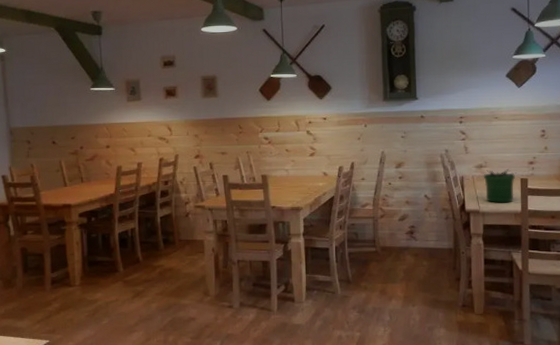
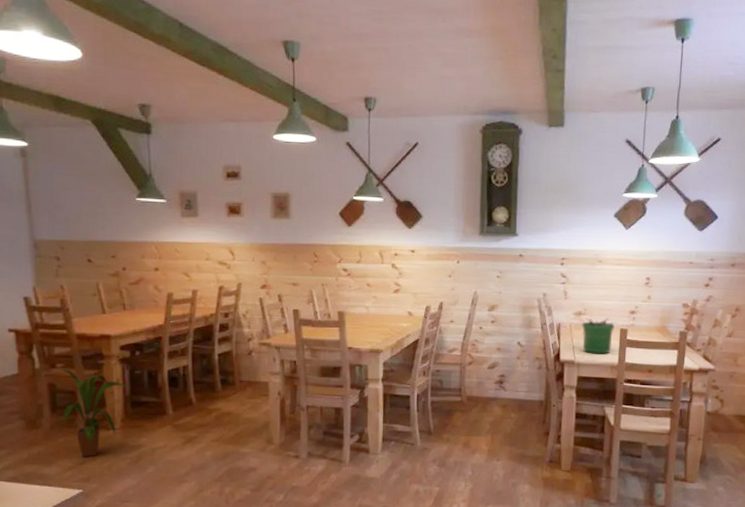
house plant: none [26,235,86,312] -> present [55,368,129,458]

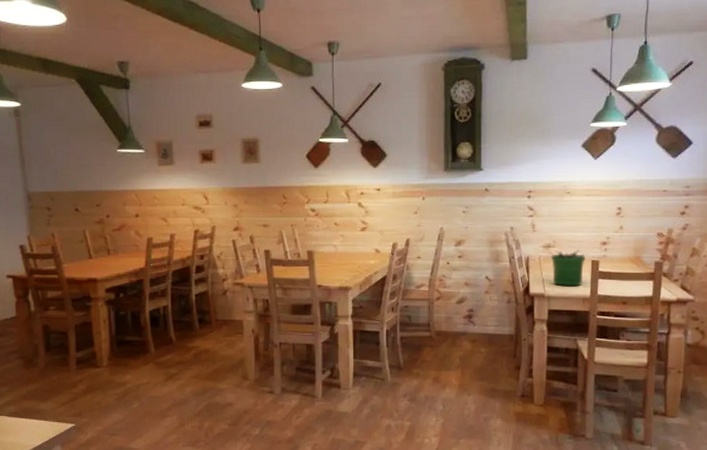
house plant: present [55,368,129,458] -> none [48,311,114,394]

